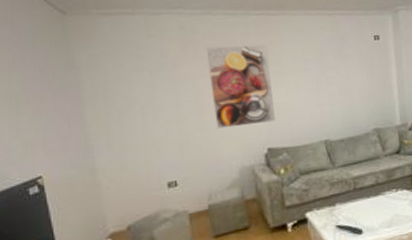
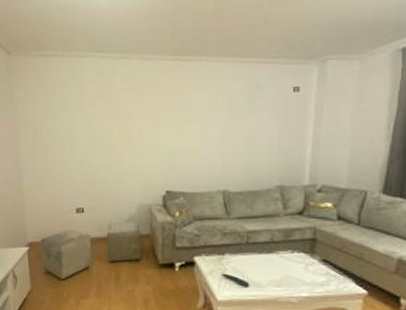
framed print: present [205,44,275,129] -> none [120,90,178,167]

